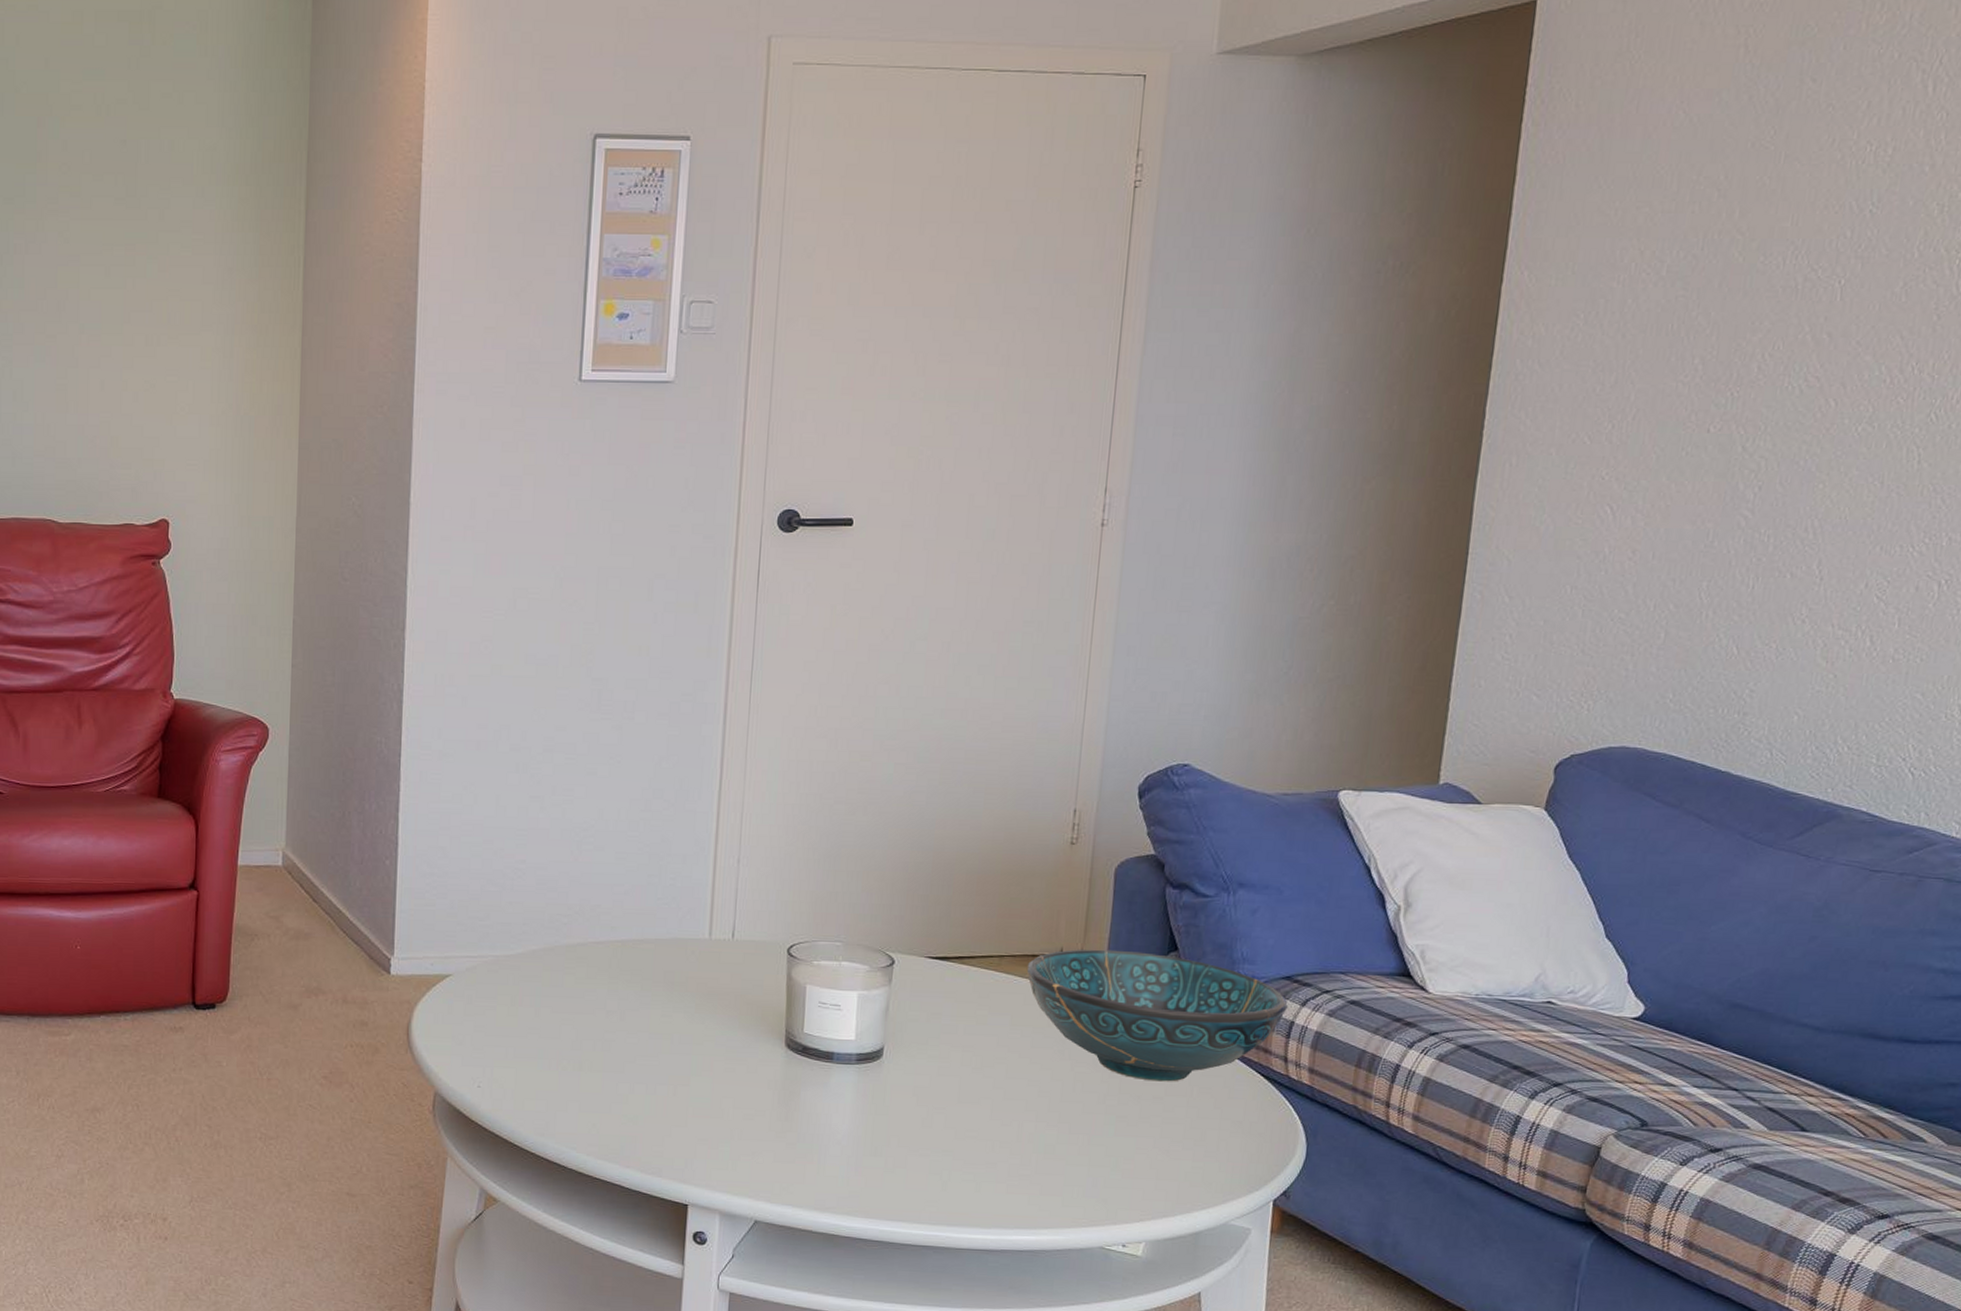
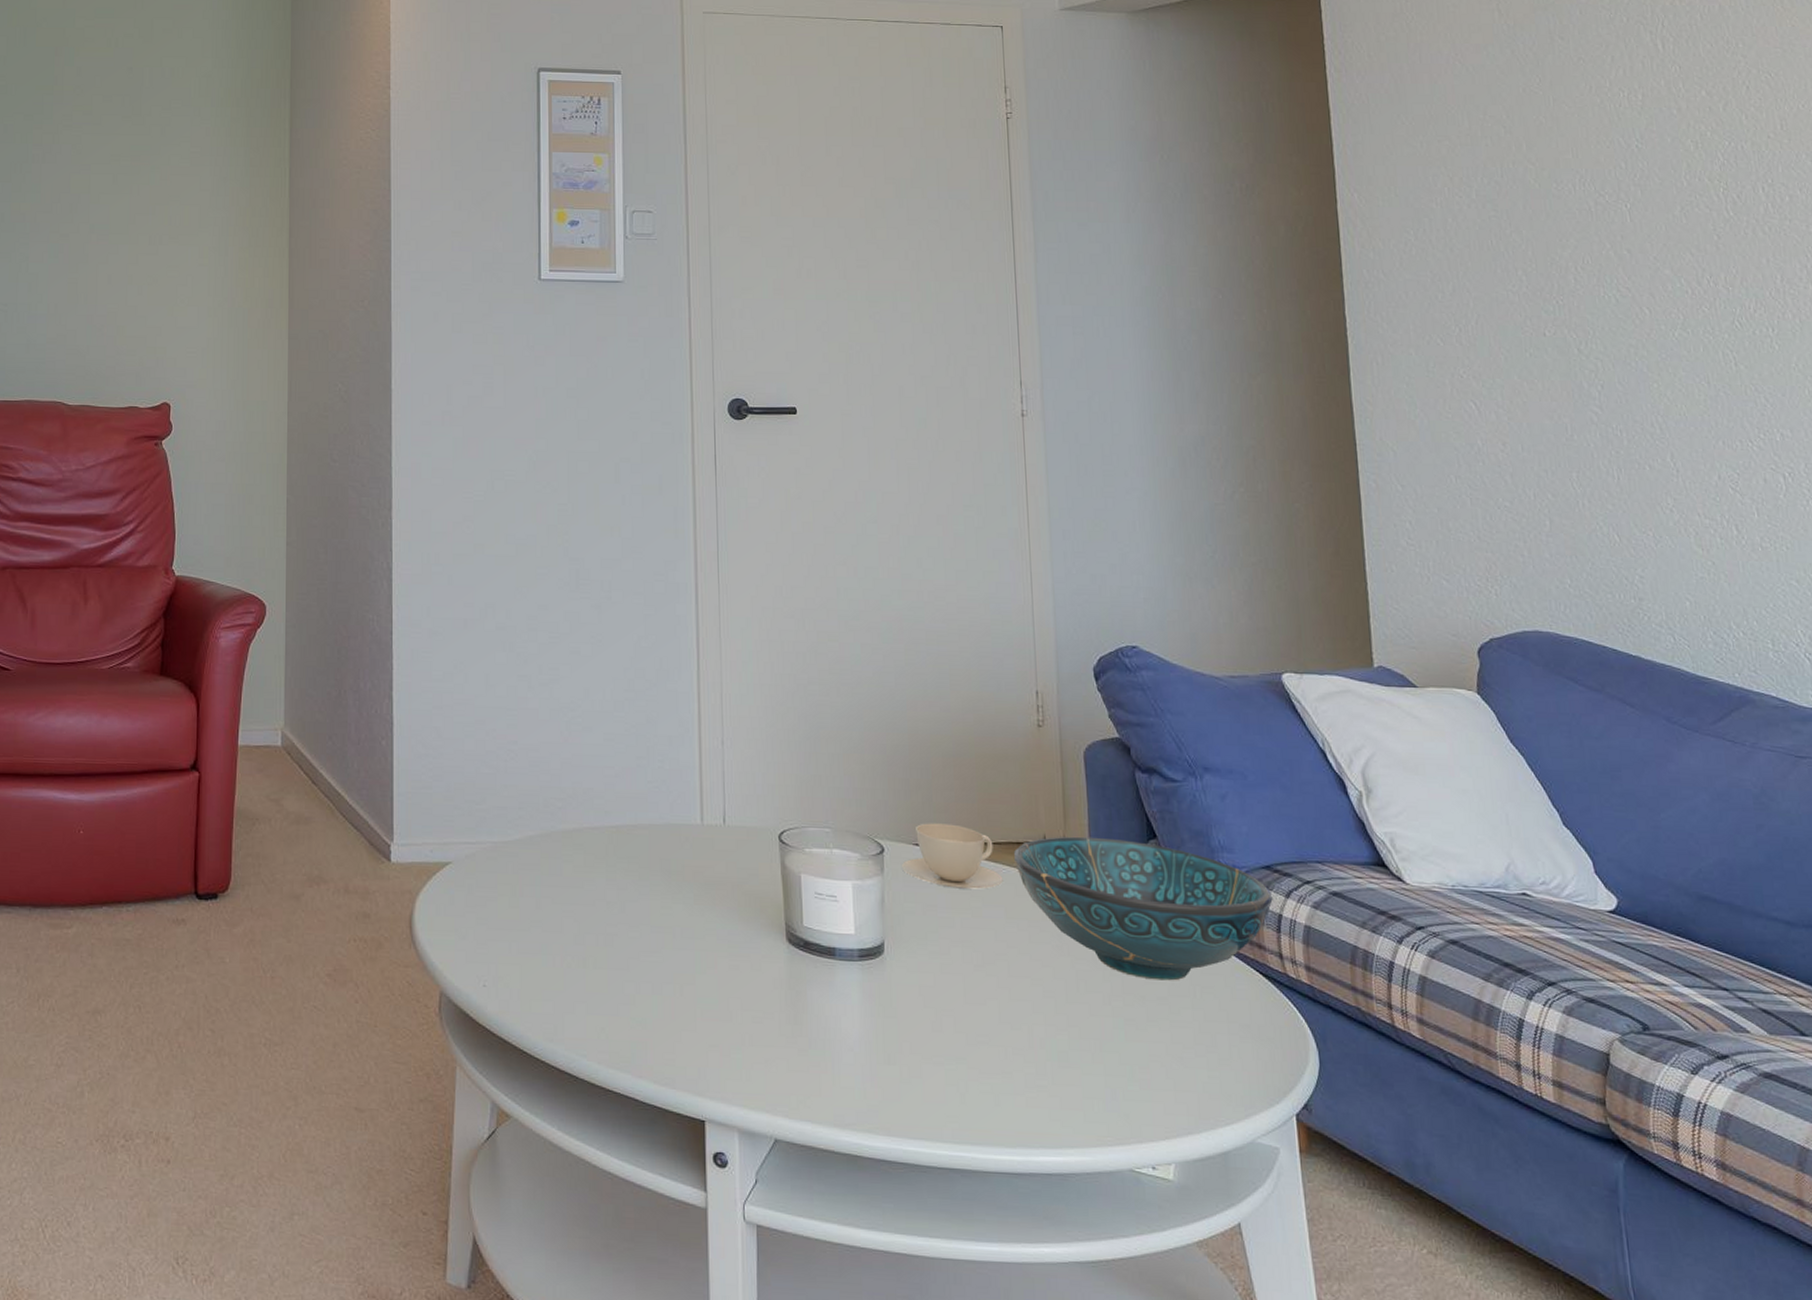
teacup: none [909,937,1013,999] -> present [901,823,1003,889]

